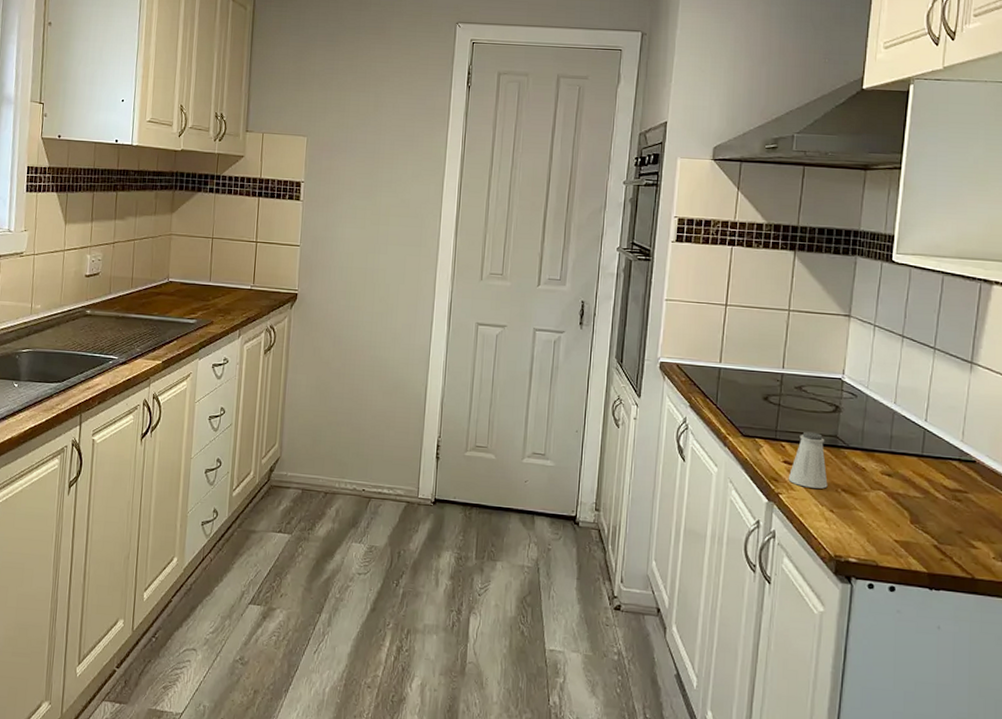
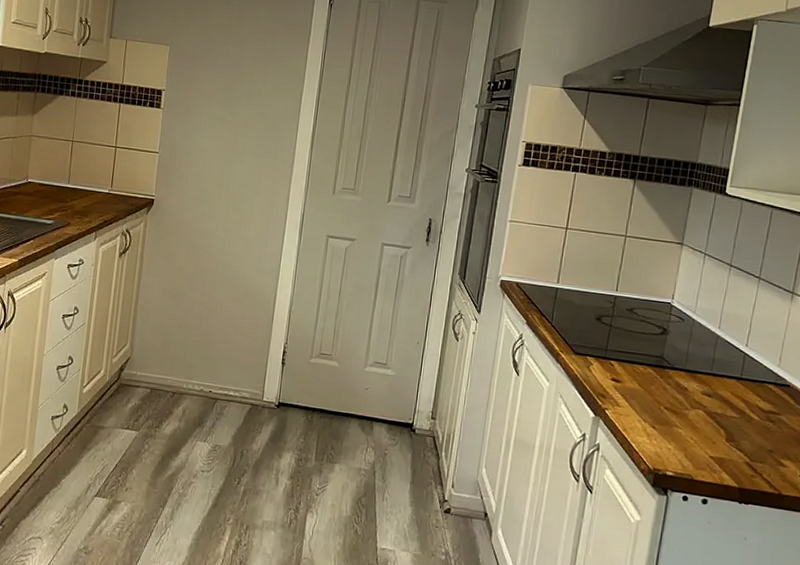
saltshaker: present [788,431,828,489] -> none [614,351,652,406]

